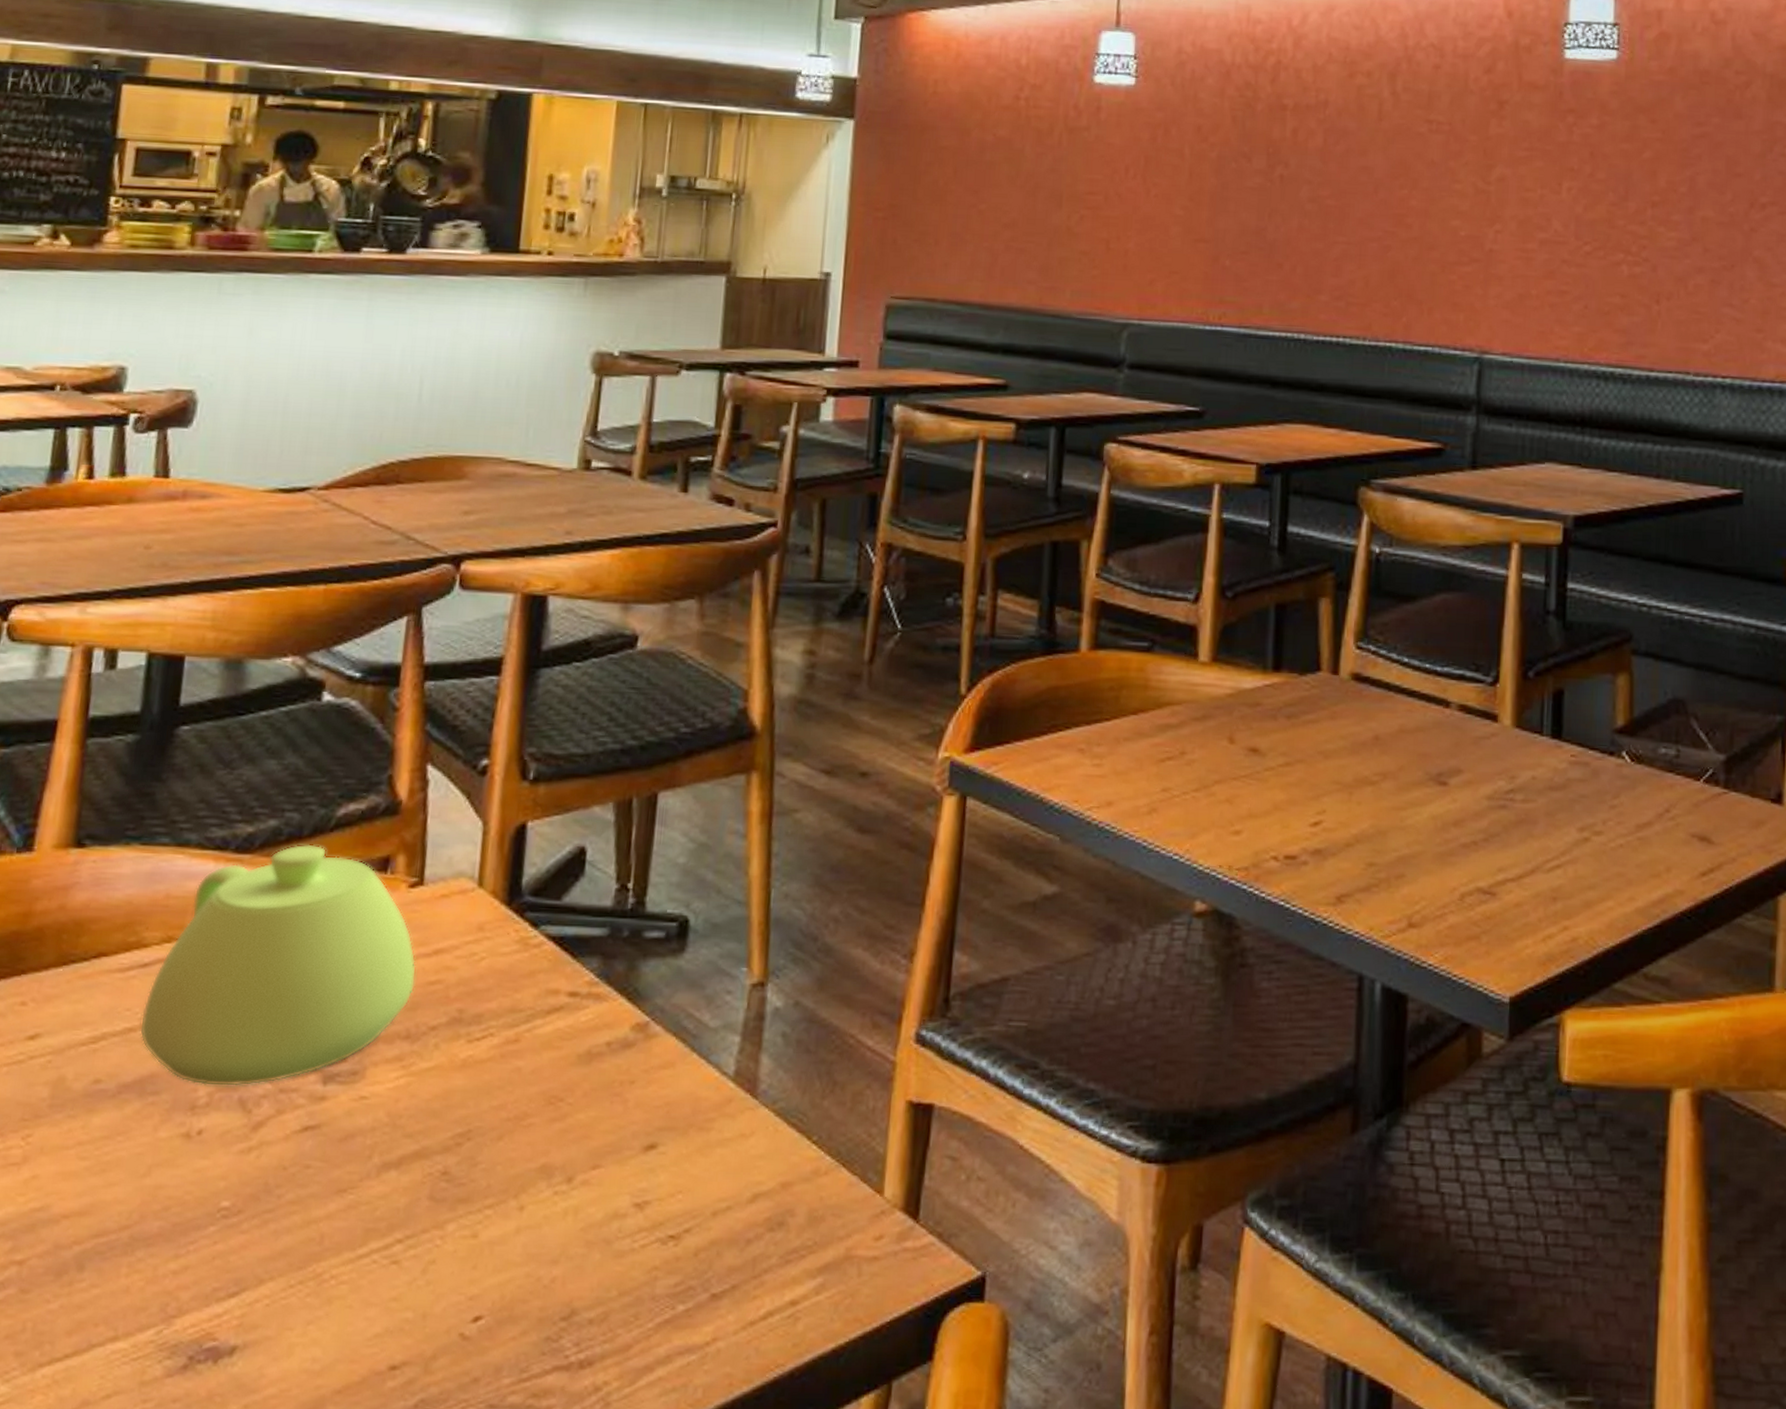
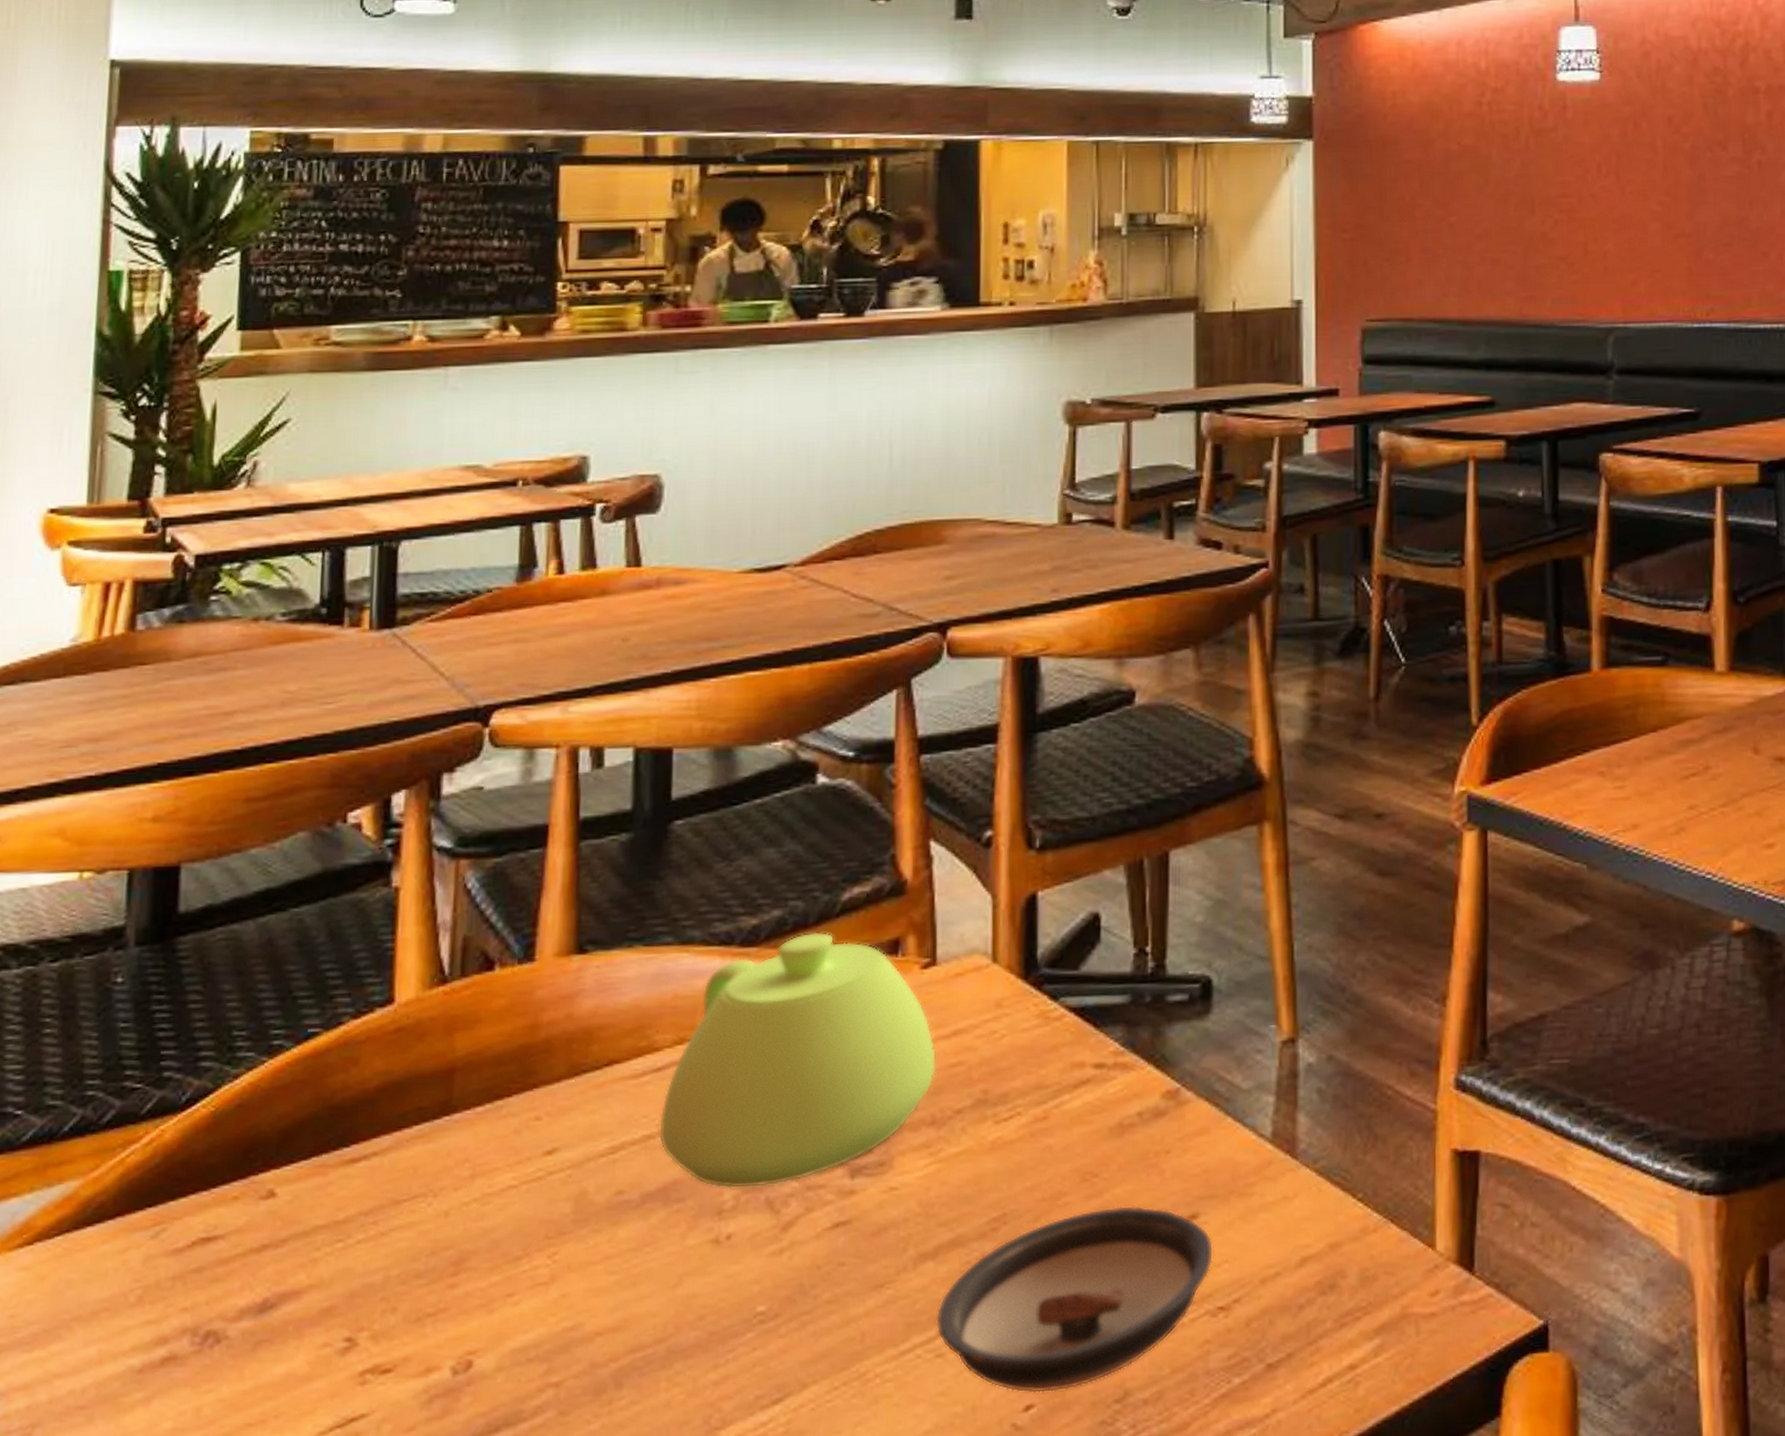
saucer: none [394,1131,670,1306] -> present [936,1206,1214,1393]

